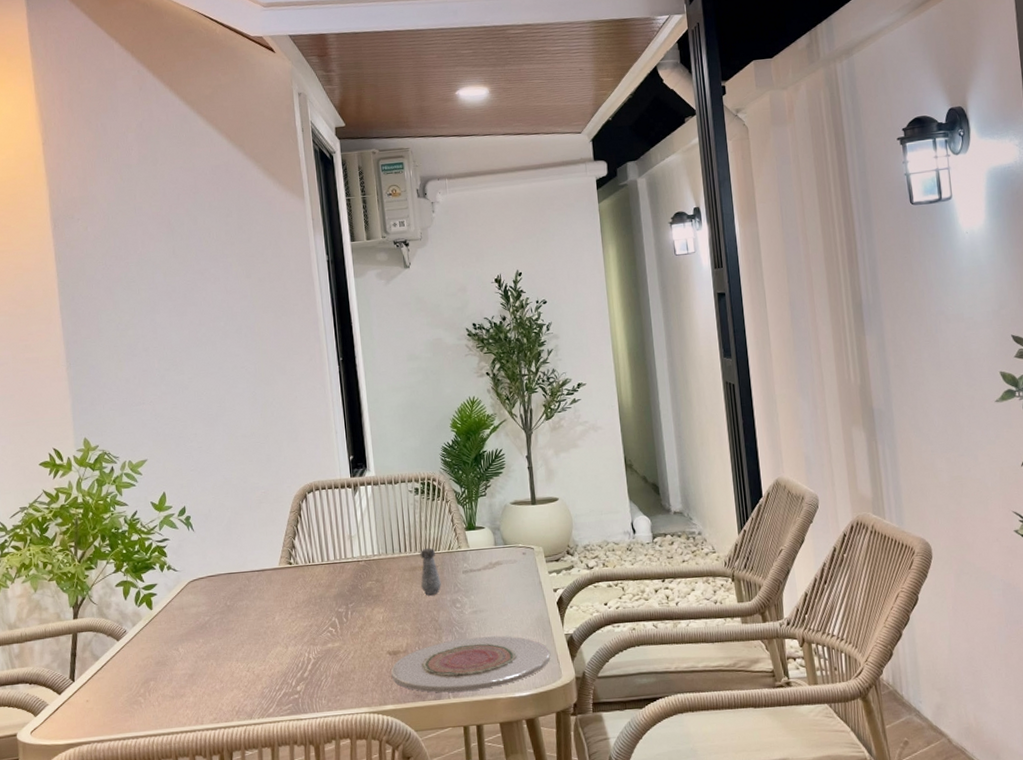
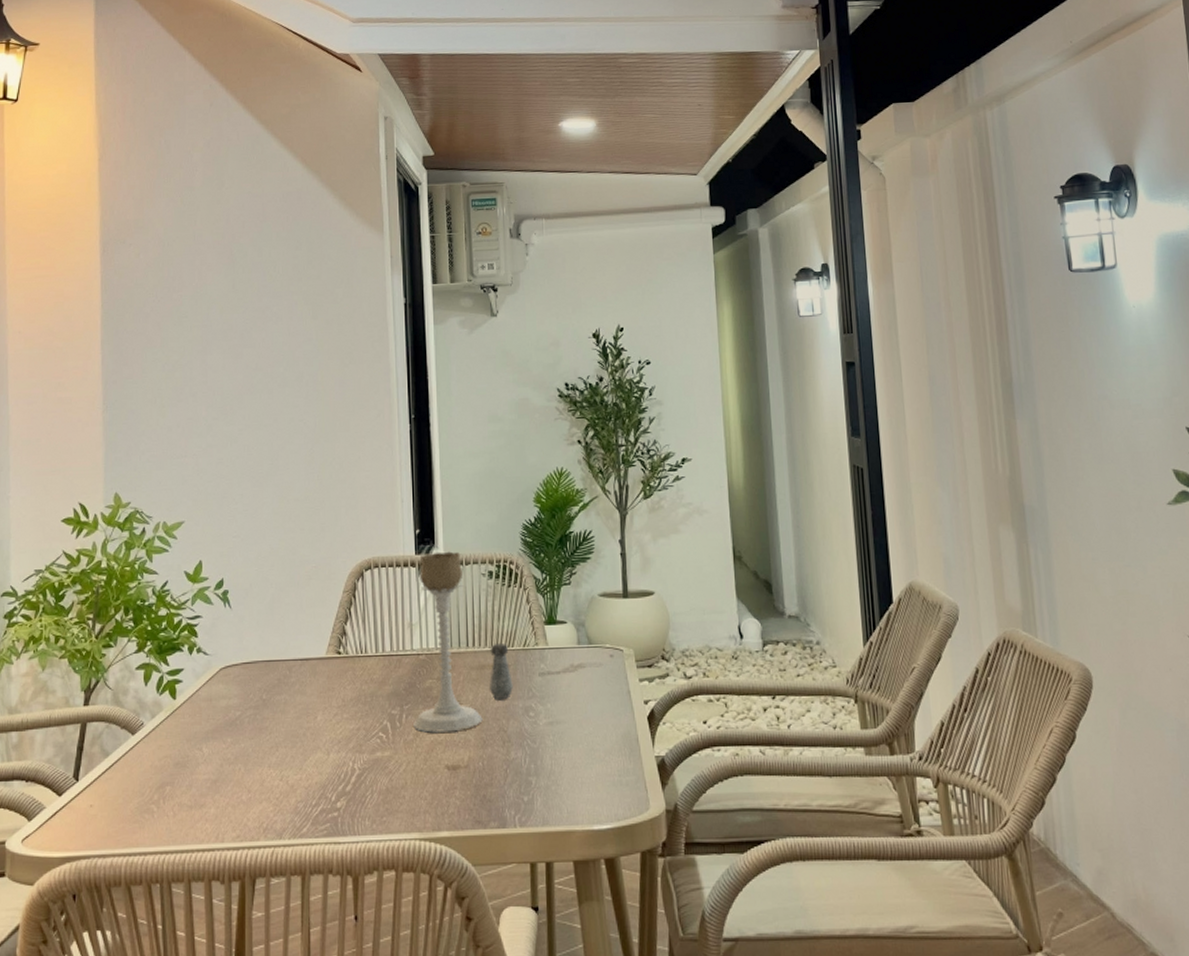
candle holder: none [355,473,417,625] -> present [413,551,483,733]
plate: present [390,636,551,693] -> none [448,753,638,820]

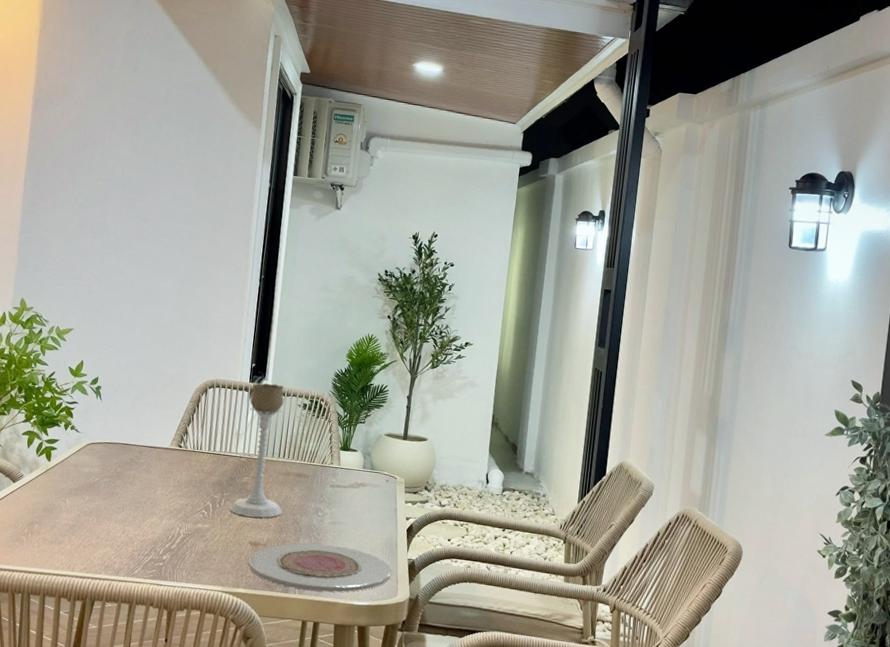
plate: none [448,753,638,820] -> present [248,543,392,592]
salt shaker: present [488,642,513,700] -> none [290,458,310,501]

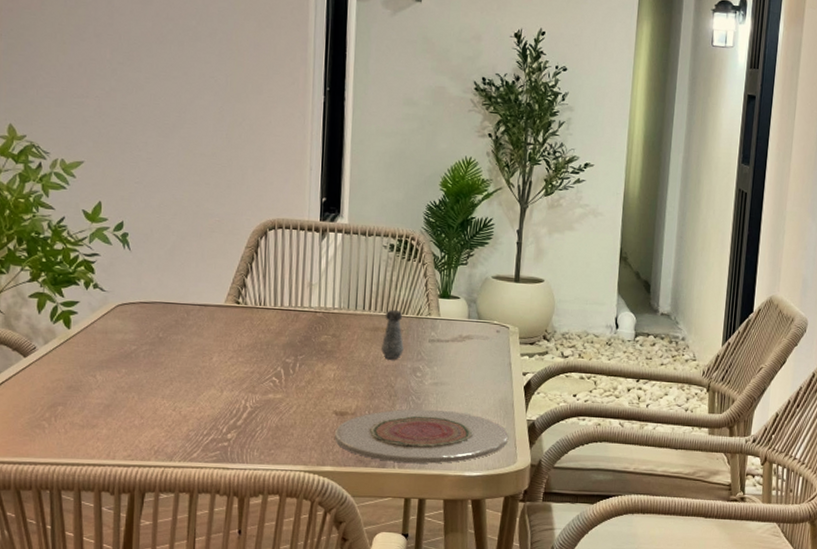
candle holder: present [229,383,284,518] -> none [306,221,372,383]
salt shaker: none [290,458,310,501] -> present [380,309,404,360]

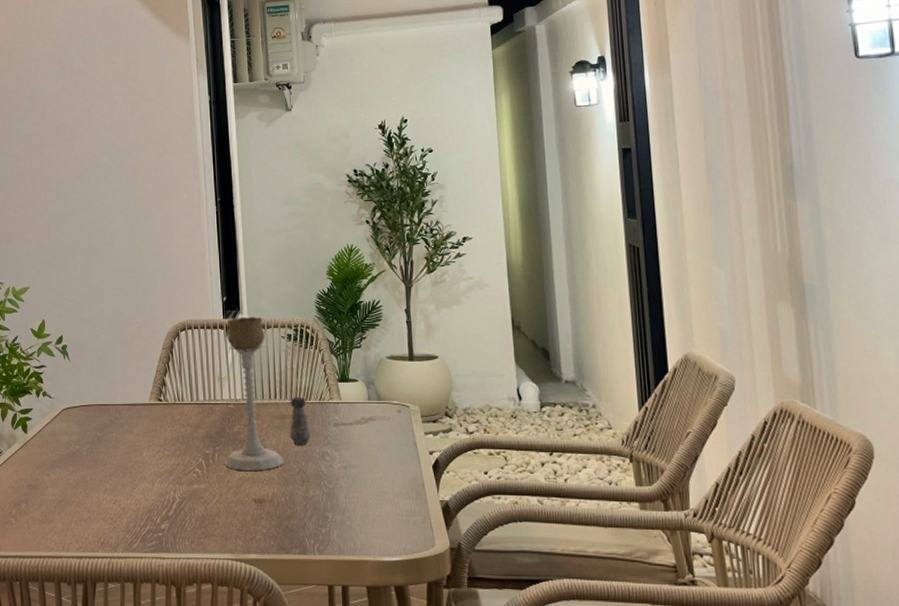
candle holder: none [306,221,372,383] -> present [224,316,284,471]
plate: present [334,409,509,464] -> none [255,493,424,549]

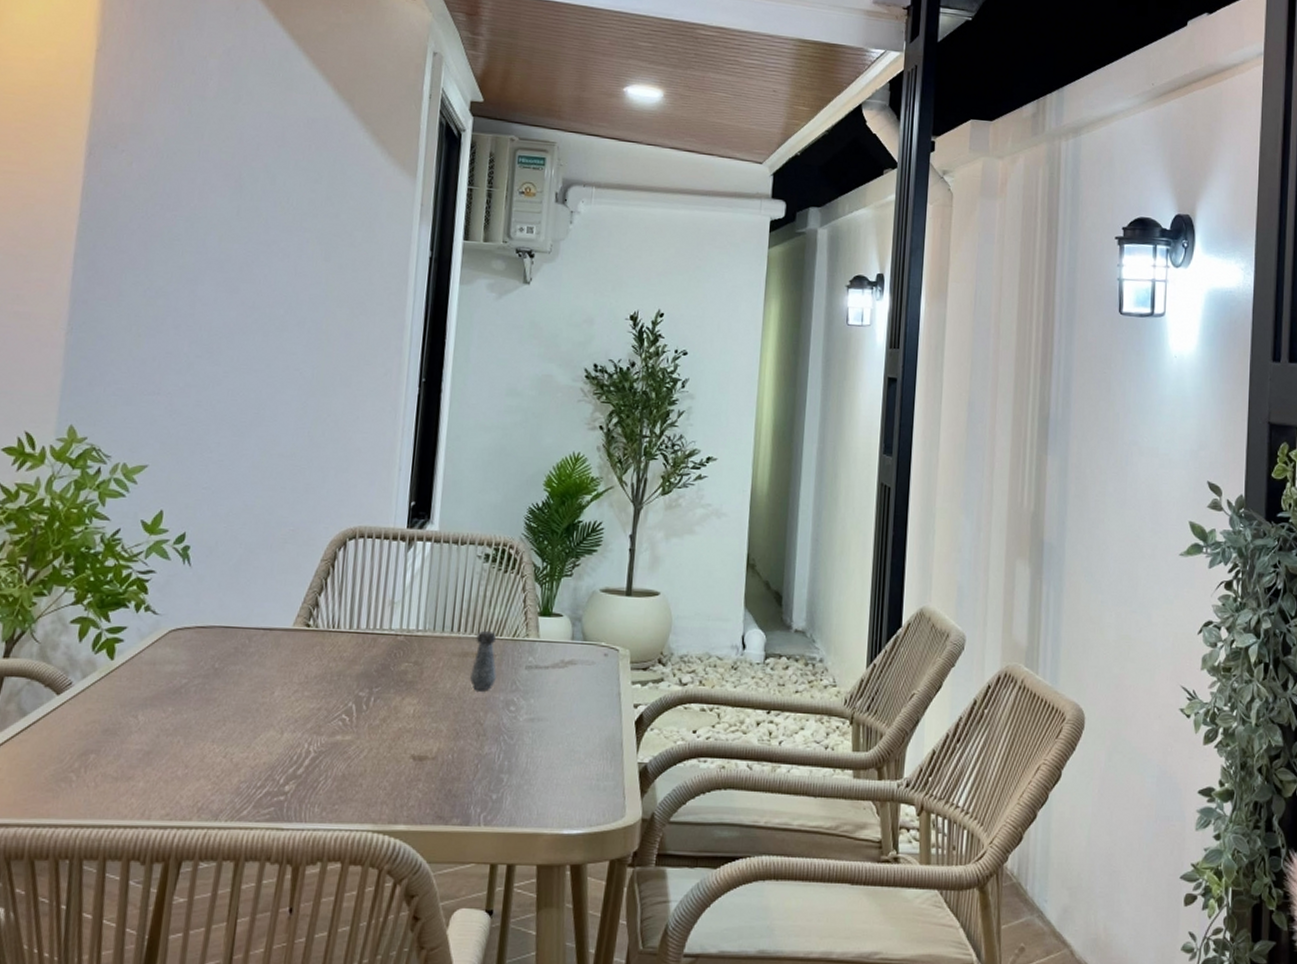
candle holder: present [224,316,284,471] -> none [381,527,459,720]

